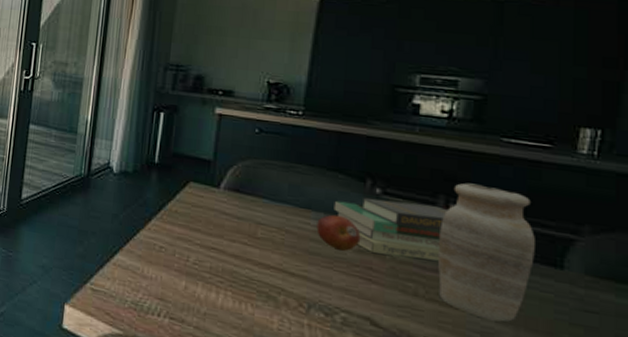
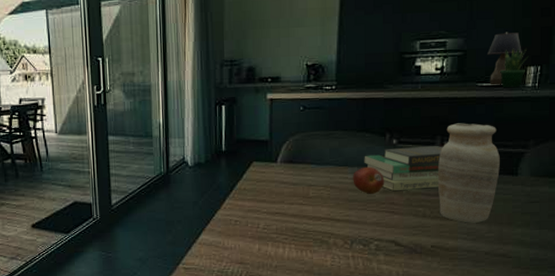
table lamp: none [516,80,572,146] -> present [486,32,522,86]
planter: none [538,103,581,153] -> present [500,49,528,88]

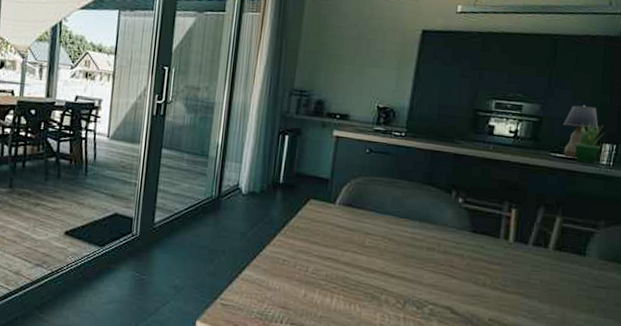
fruit: present [353,166,385,194] -> none [413,222,446,253]
books: present [364,146,443,191] -> none [426,206,510,256]
vase: present [437,123,500,223] -> none [501,190,569,301]

